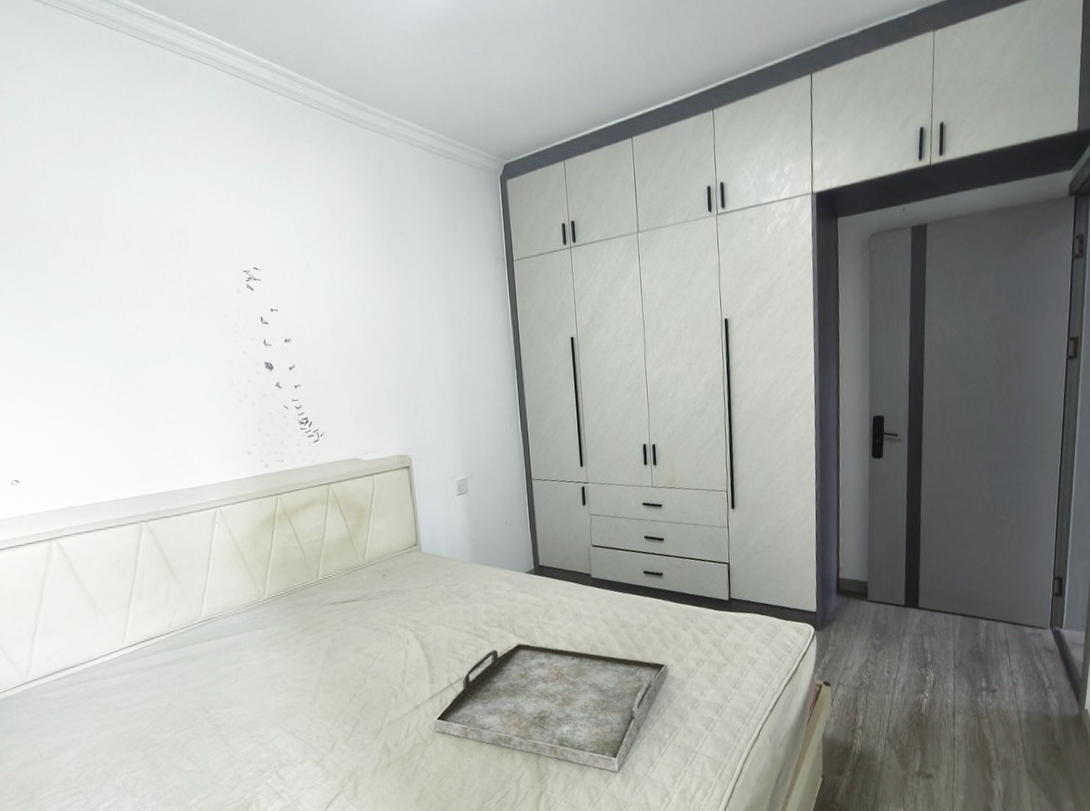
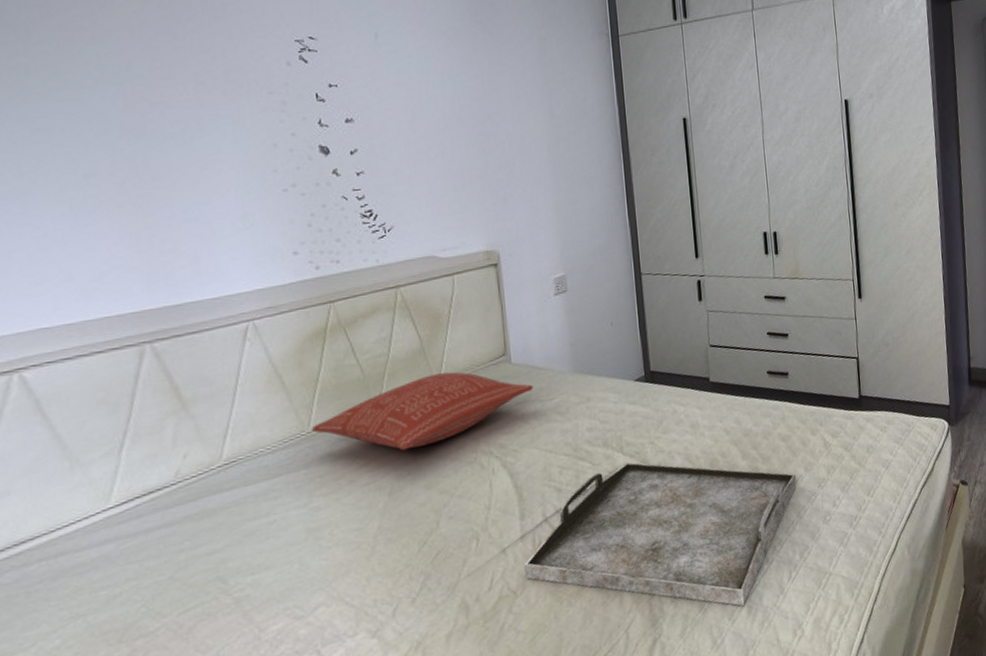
pillow: none [267,557,441,619] -> present [312,372,534,451]

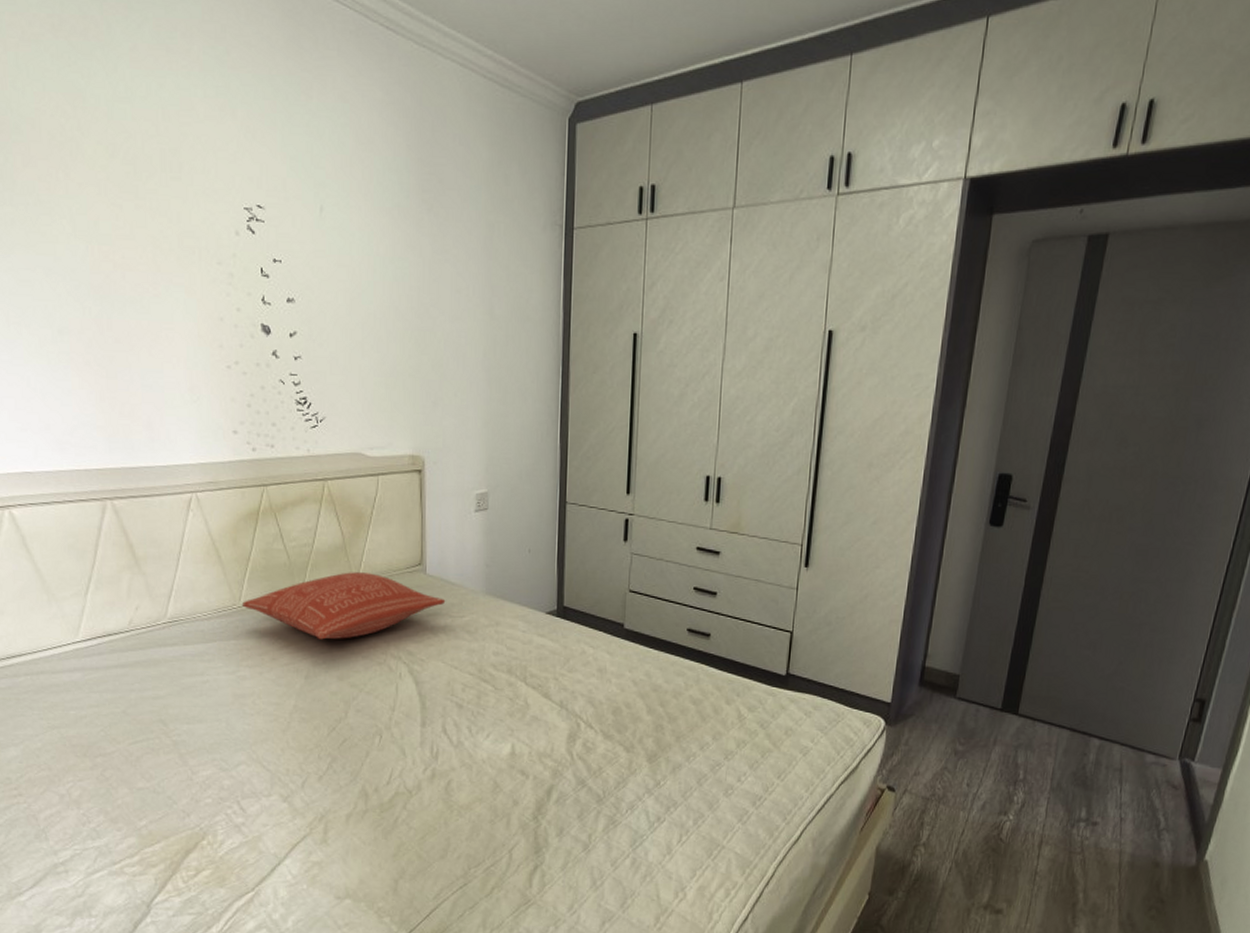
serving tray: present [523,462,797,606] -> none [420,694,703,856]

